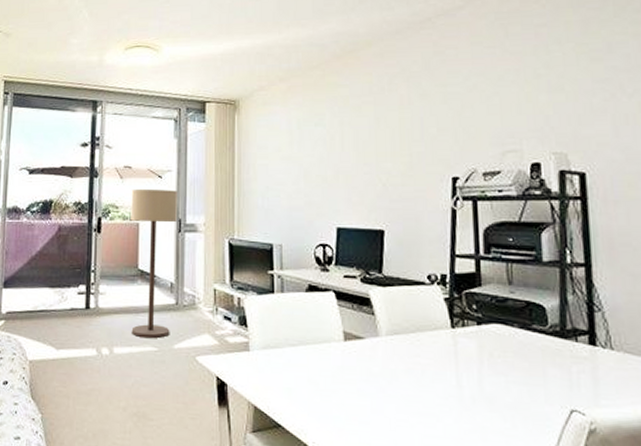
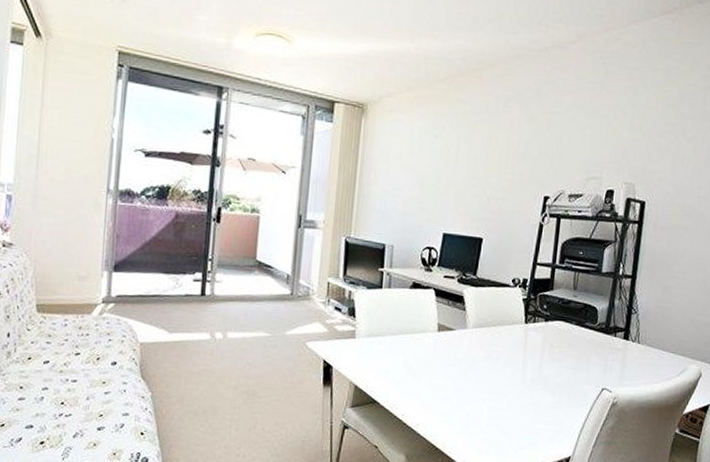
floor lamp: present [131,189,178,339] -> none [246,182,301,325]

